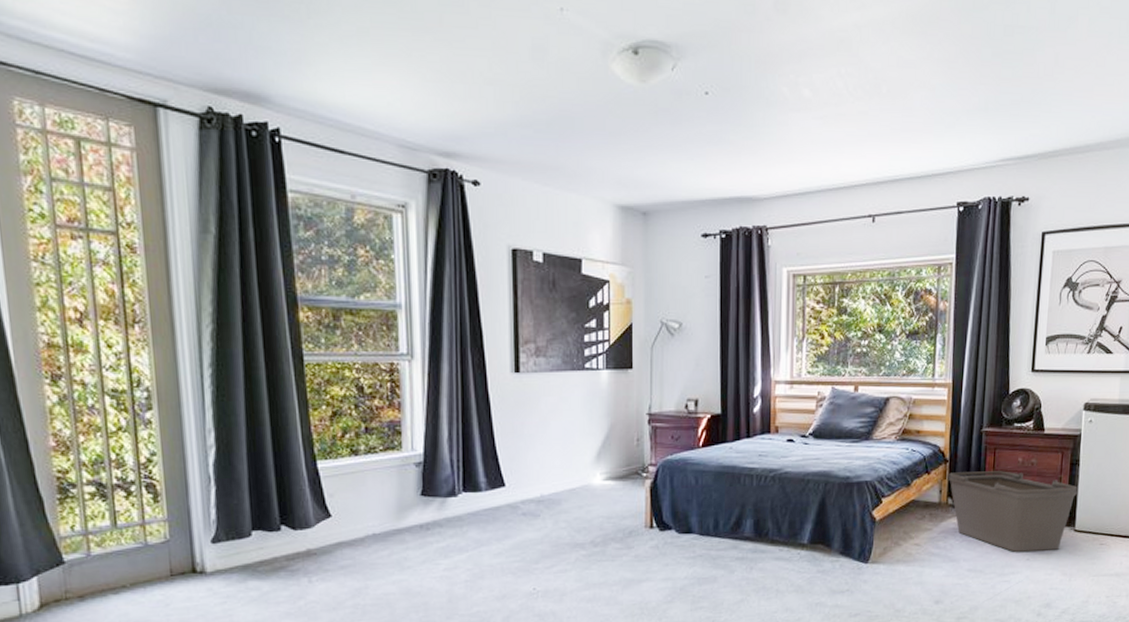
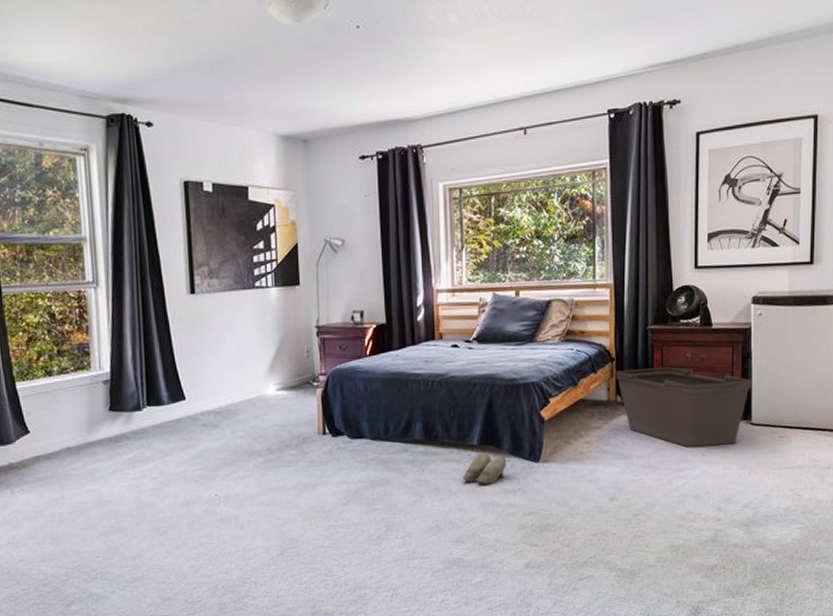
slippers: none [791,551,836,584] -> present [463,452,507,484]

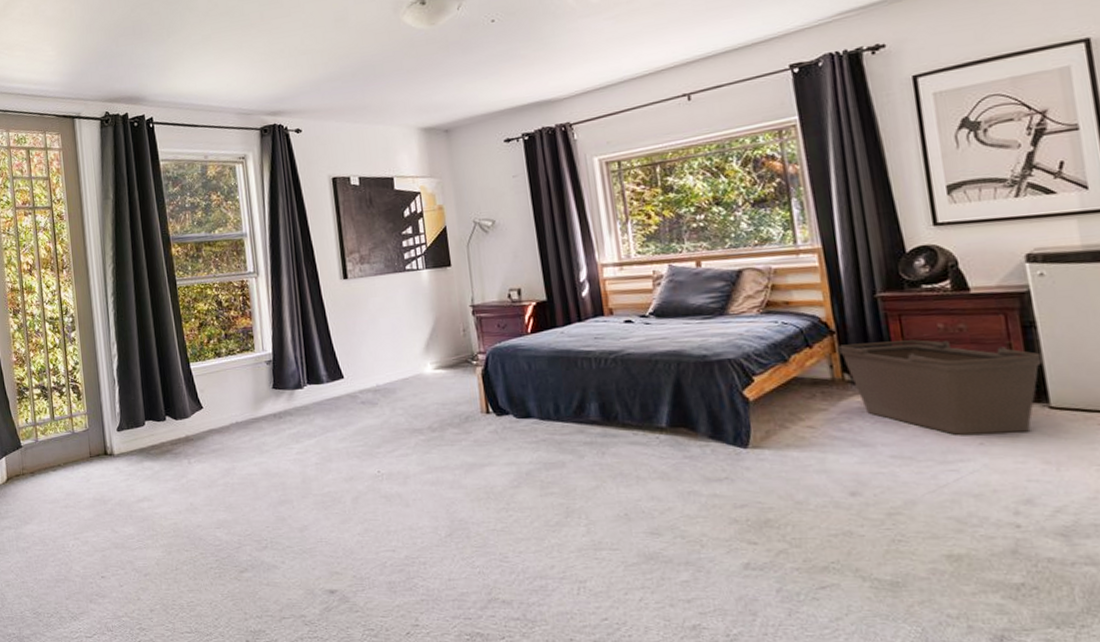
slippers: present [463,452,507,484] -> none [652,435,707,471]

